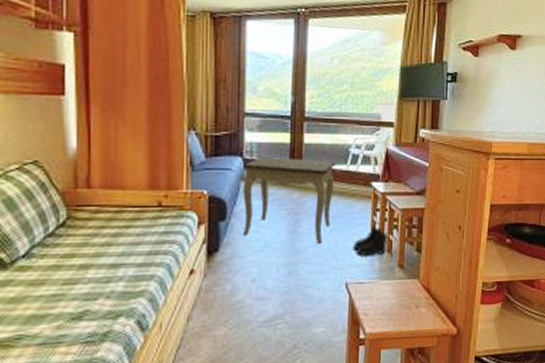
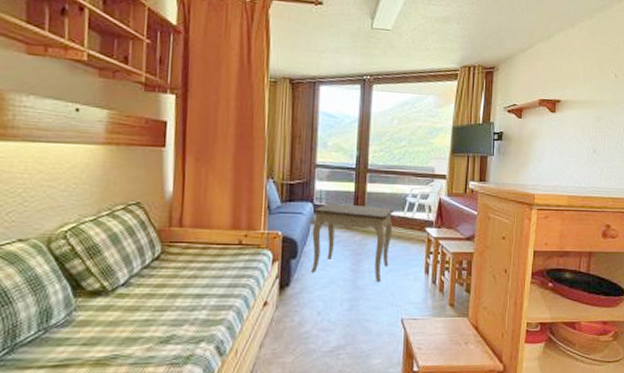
boots: present [353,225,388,256] -> none [408,267,440,295]

